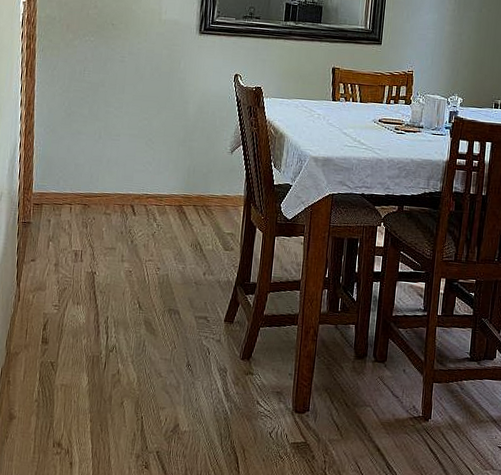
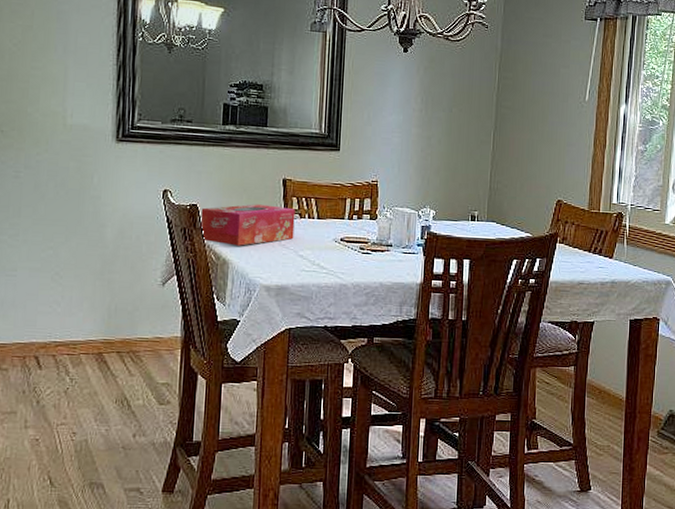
tissue box: none [262,88,342,123] -> present [200,204,295,246]

